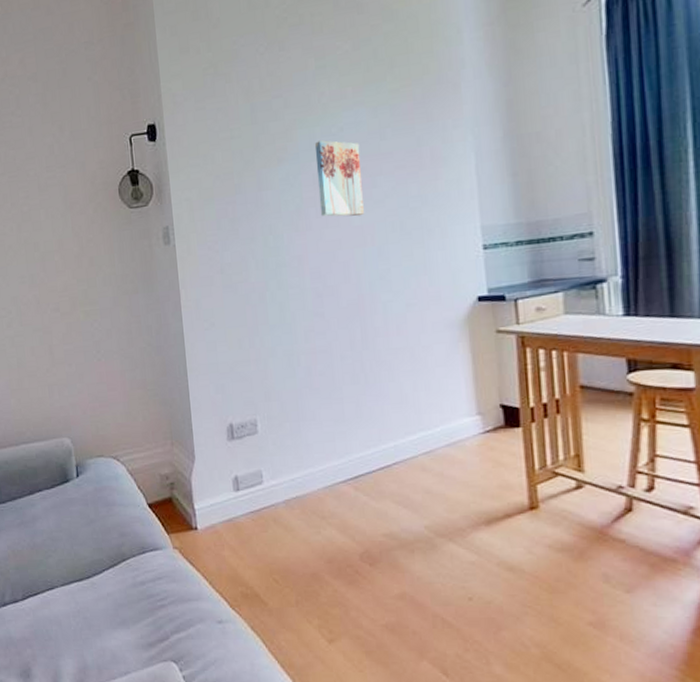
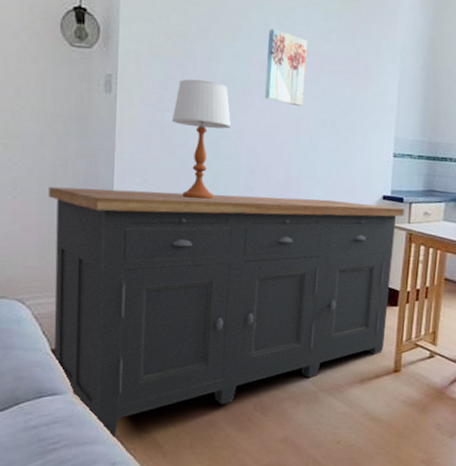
sideboard: none [127,307,510,594] -> present [48,186,405,437]
table lamp: none [229,210,290,336] -> present [171,79,231,200]

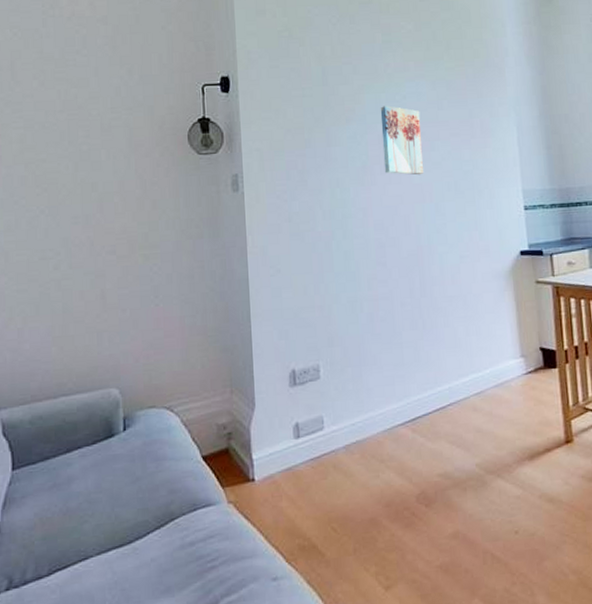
sideboard: present [48,186,405,437] -> none [188,261,549,548]
table lamp: present [171,79,231,200] -> none [297,165,355,283]

